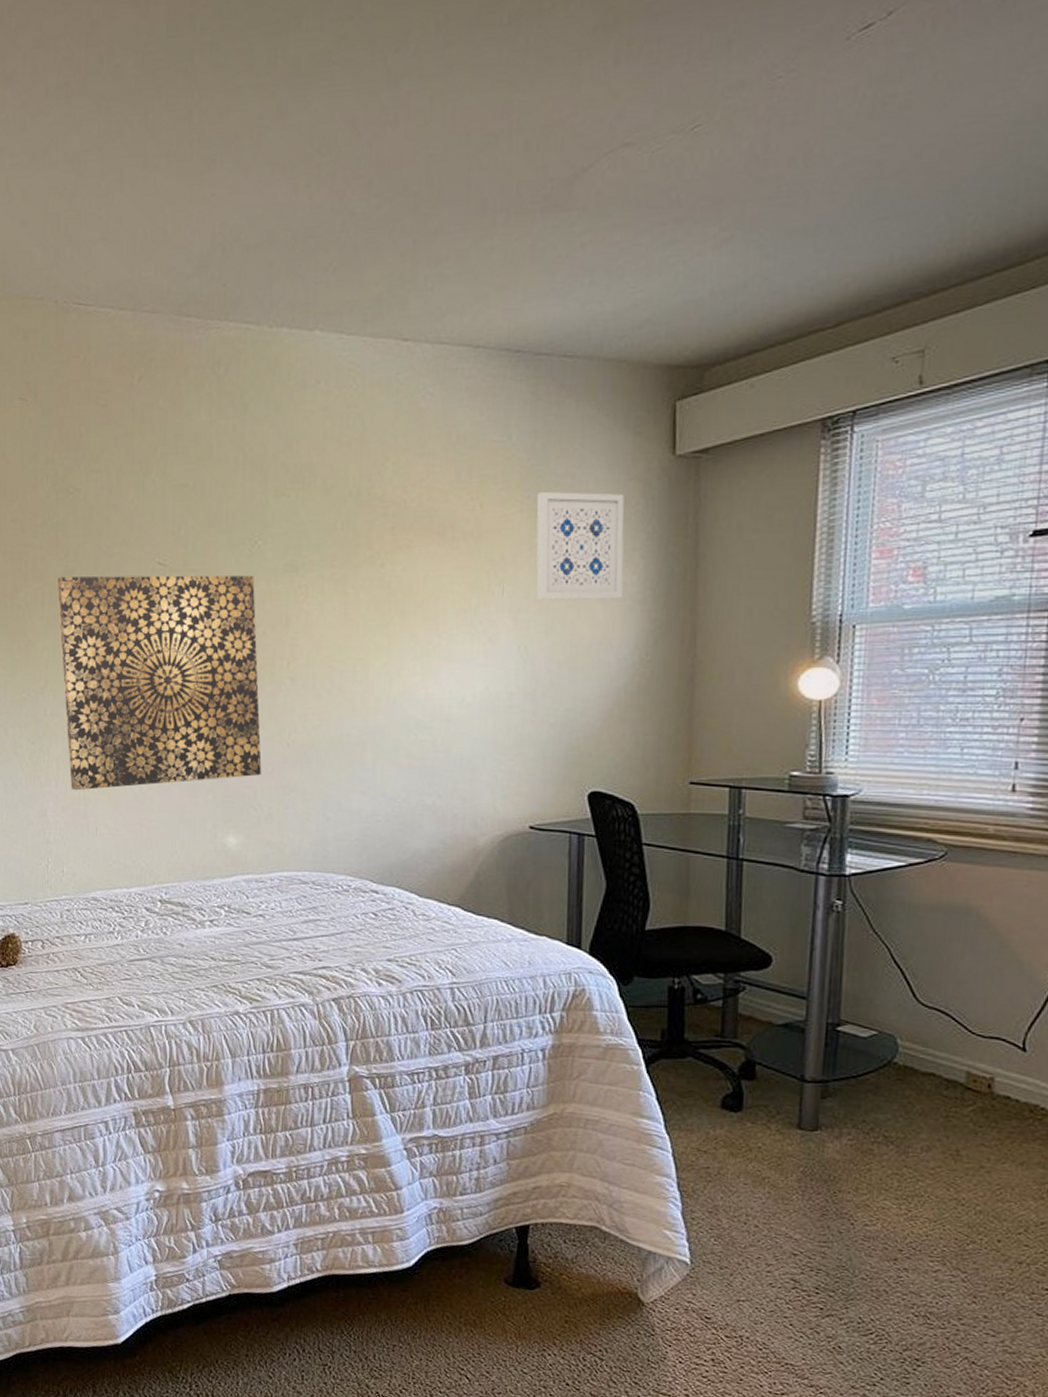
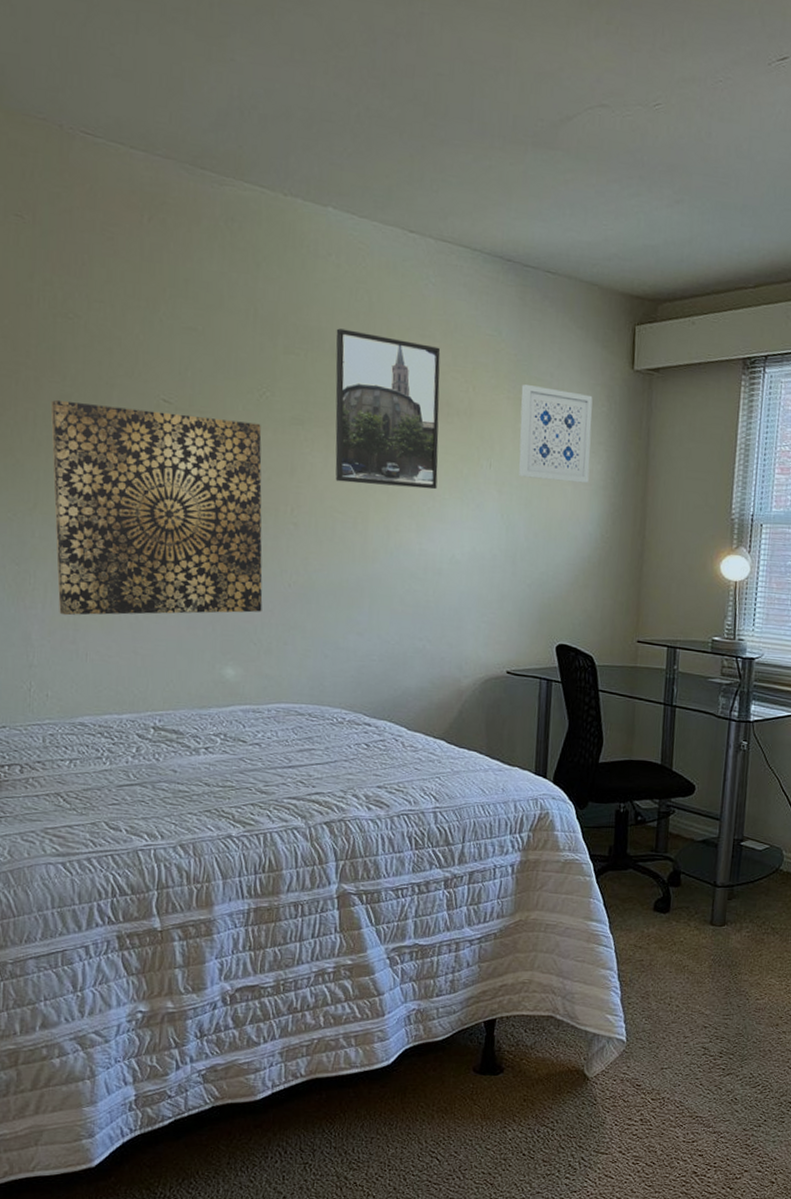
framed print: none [327,460,443,628] -> present [335,328,441,490]

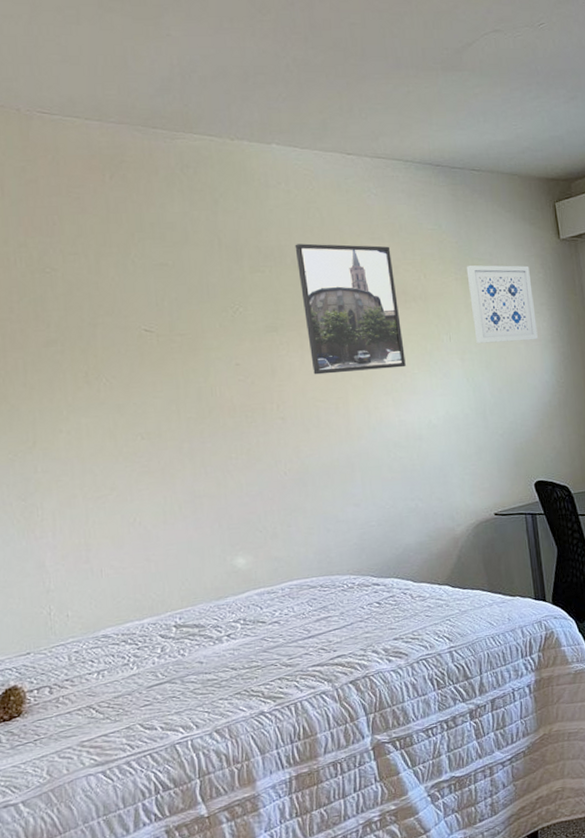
wall art: present [50,400,263,616] -> none [38,336,263,539]

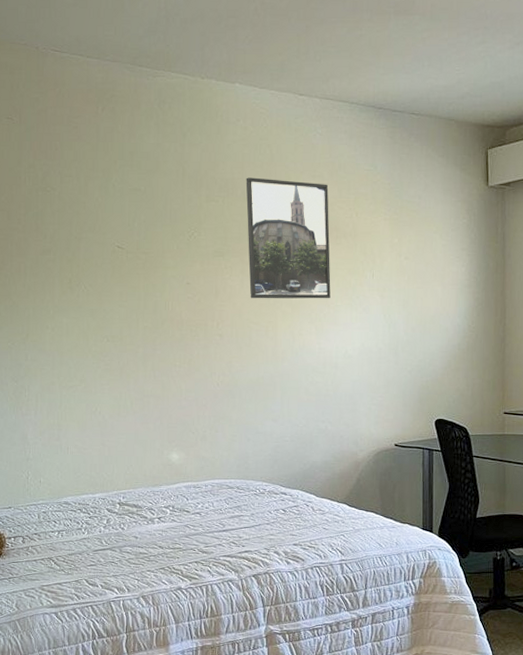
wall art: present [466,265,538,344] -> none [395,207,456,284]

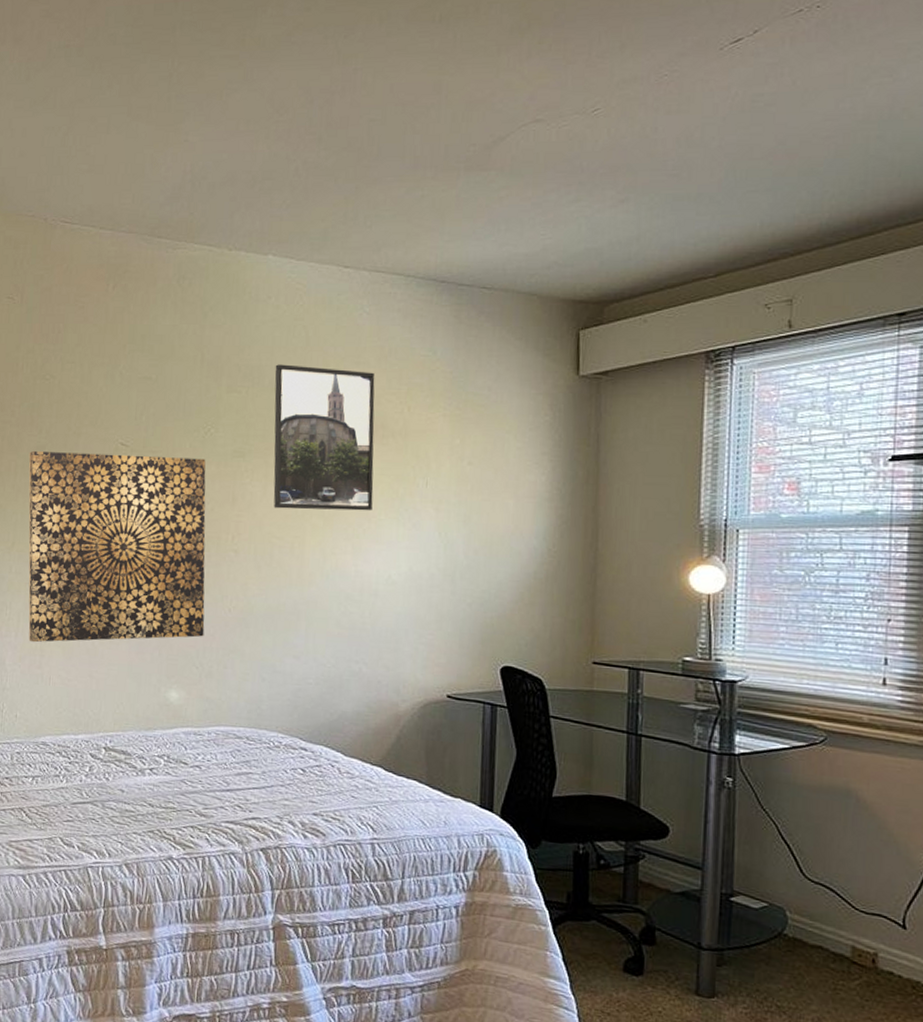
wall art: none [36,254,198,419] -> present [28,451,206,643]

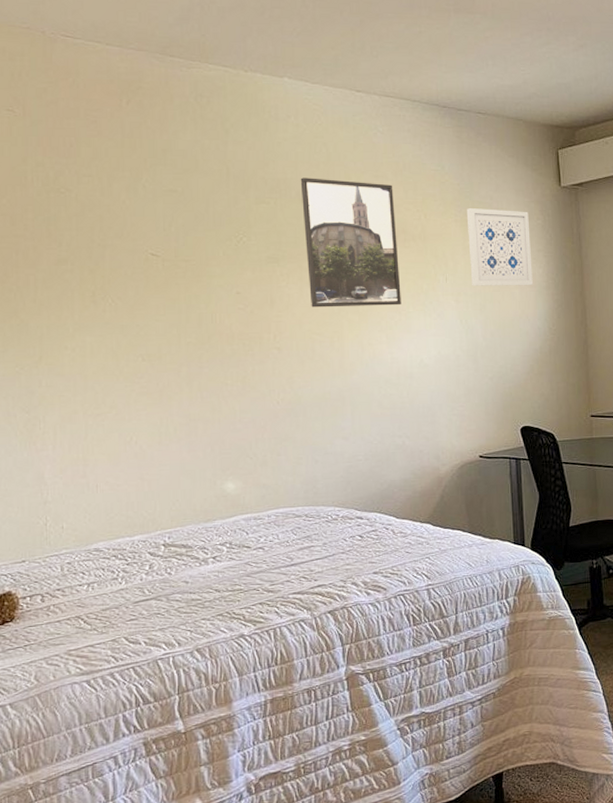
wall art: present [28,451,206,643] -> none [49,264,255,453]
wall art: none [456,401,535,496] -> present [466,208,533,286]

